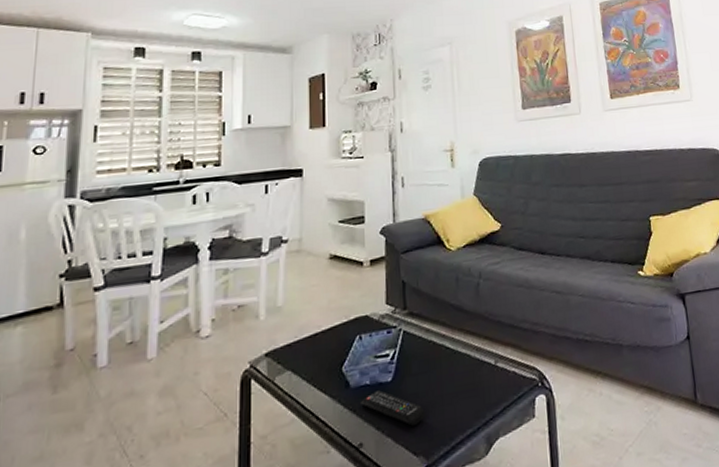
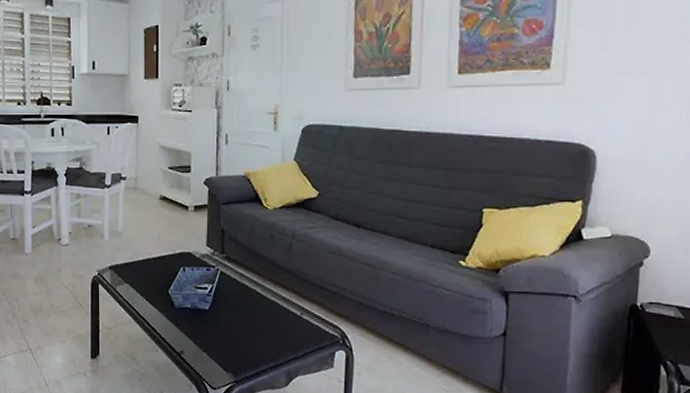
remote control: present [359,390,425,426] -> none [182,315,235,348]

